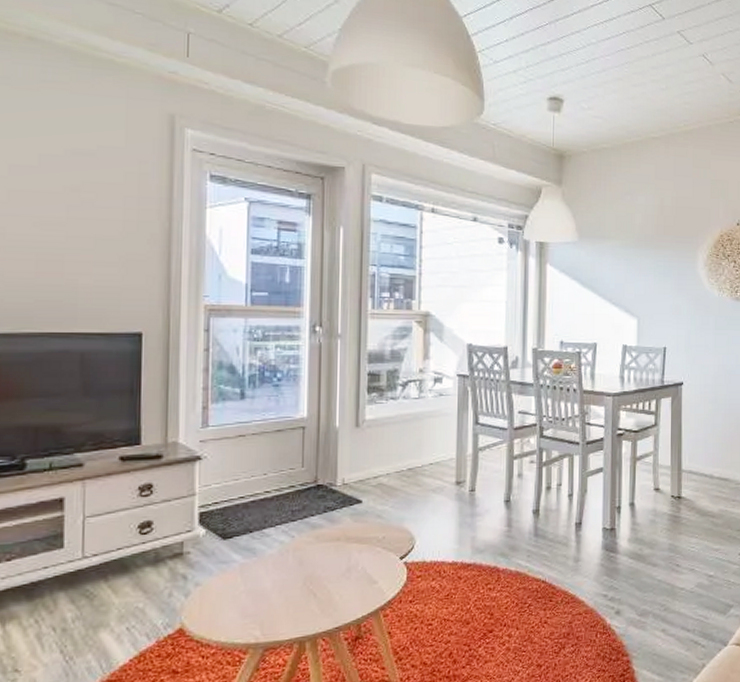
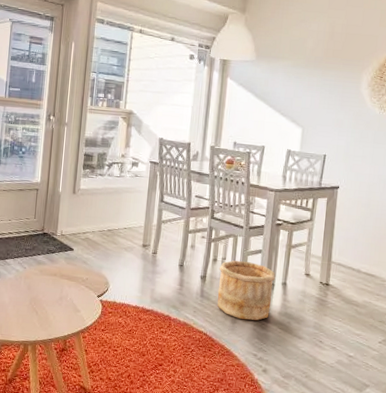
wooden bucket: none [554,484,621,556] -> present [217,260,275,320]

